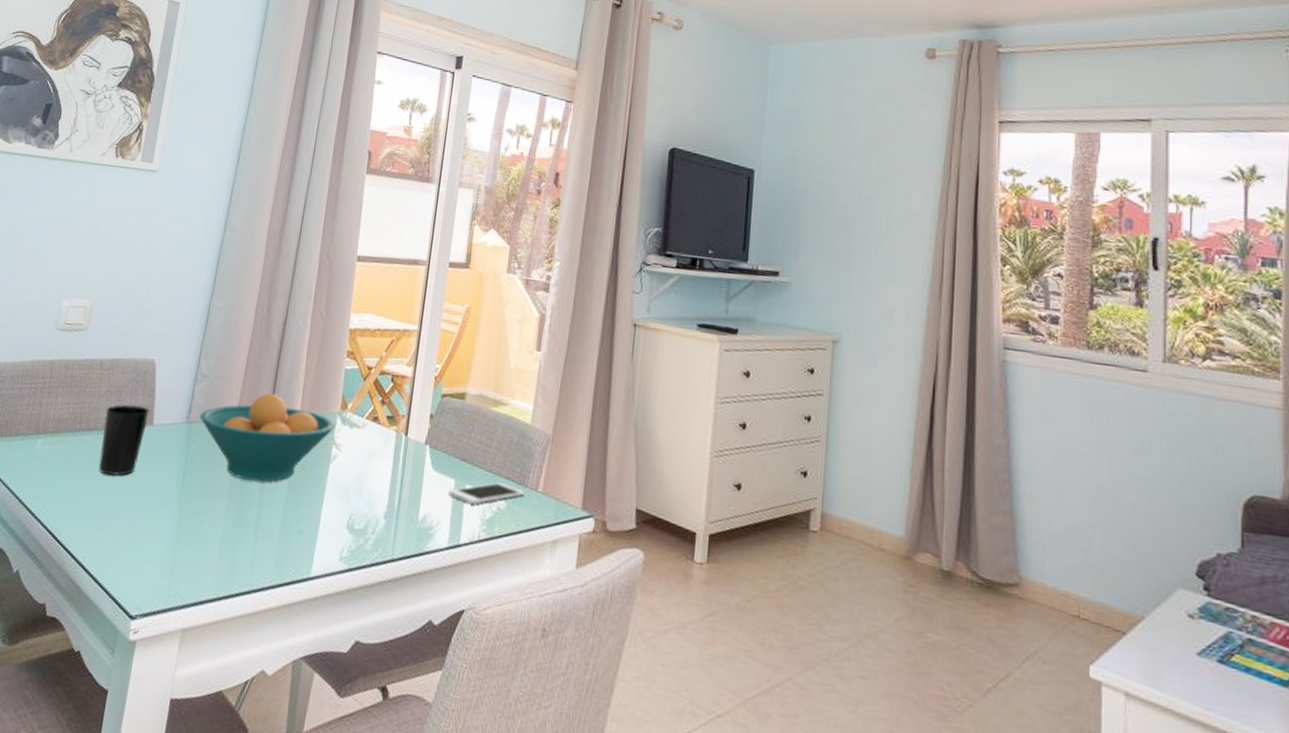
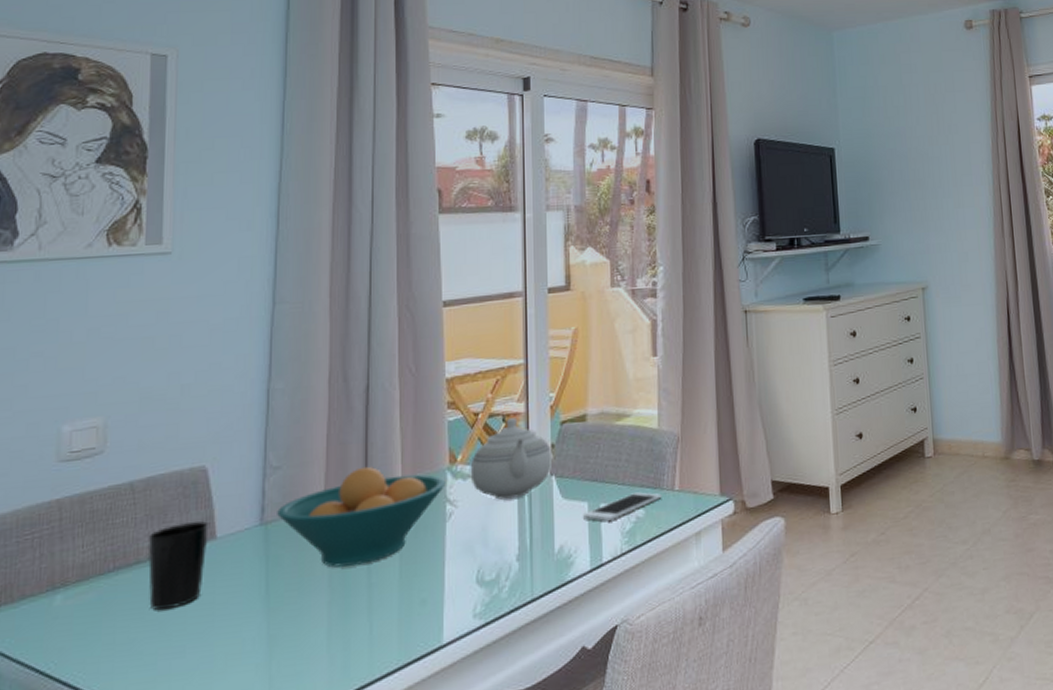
teapot: none [356,379,431,458] -> present [470,418,553,500]

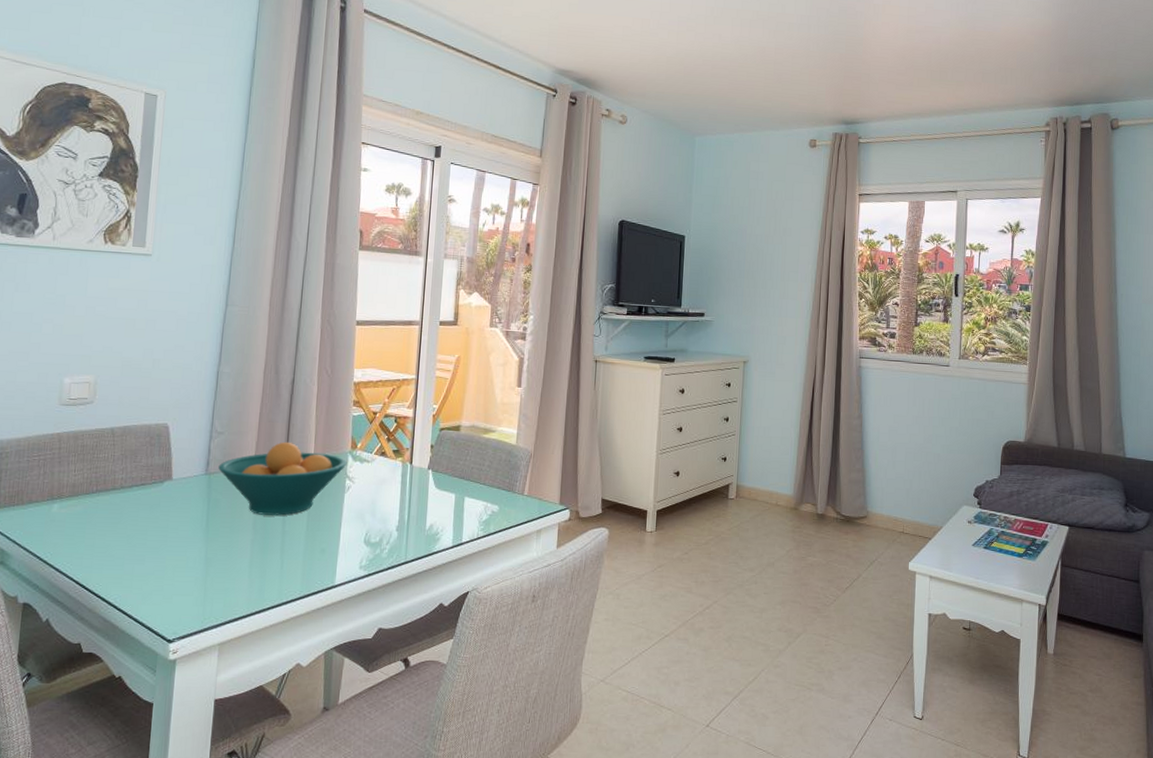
cup: present [148,521,209,611] -> none [121,465,168,527]
teapot: present [470,418,553,500] -> none [366,420,431,483]
cell phone: present [582,492,662,521] -> none [449,492,514,511]

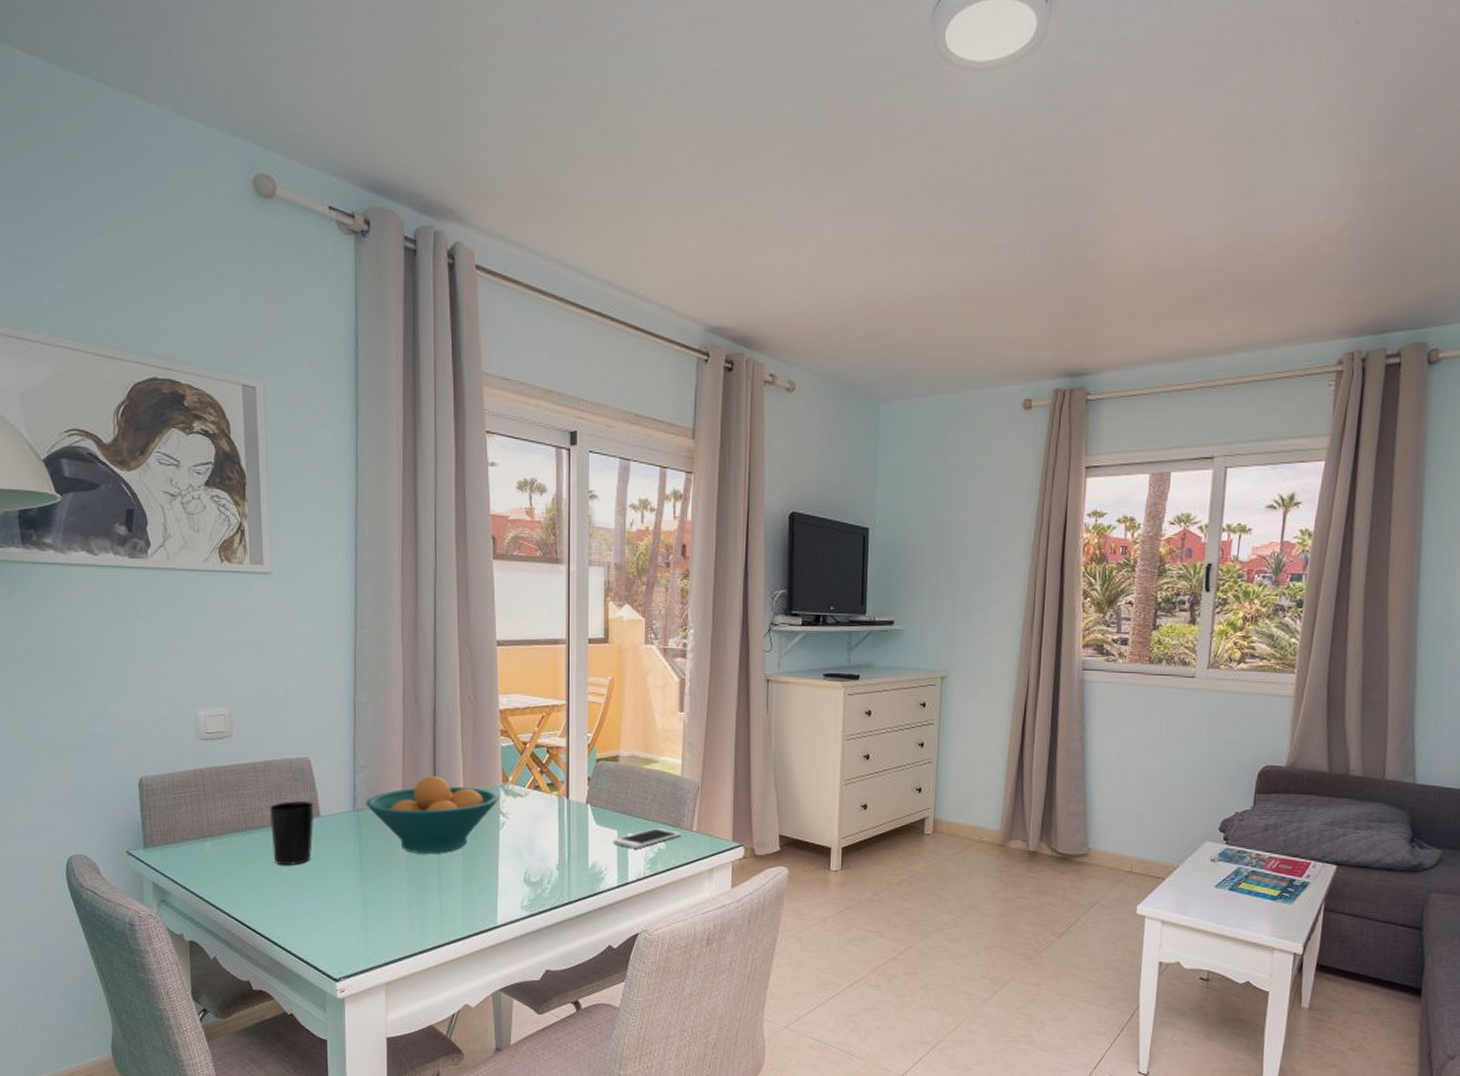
cup: none [121,465,168,527] -> present [269,801,314,866]
cell phone: none [449,492,514,511] -> present [612,828,681,848]

